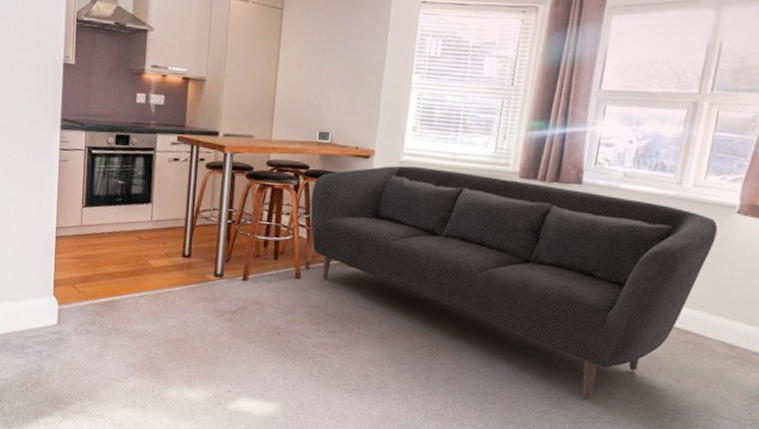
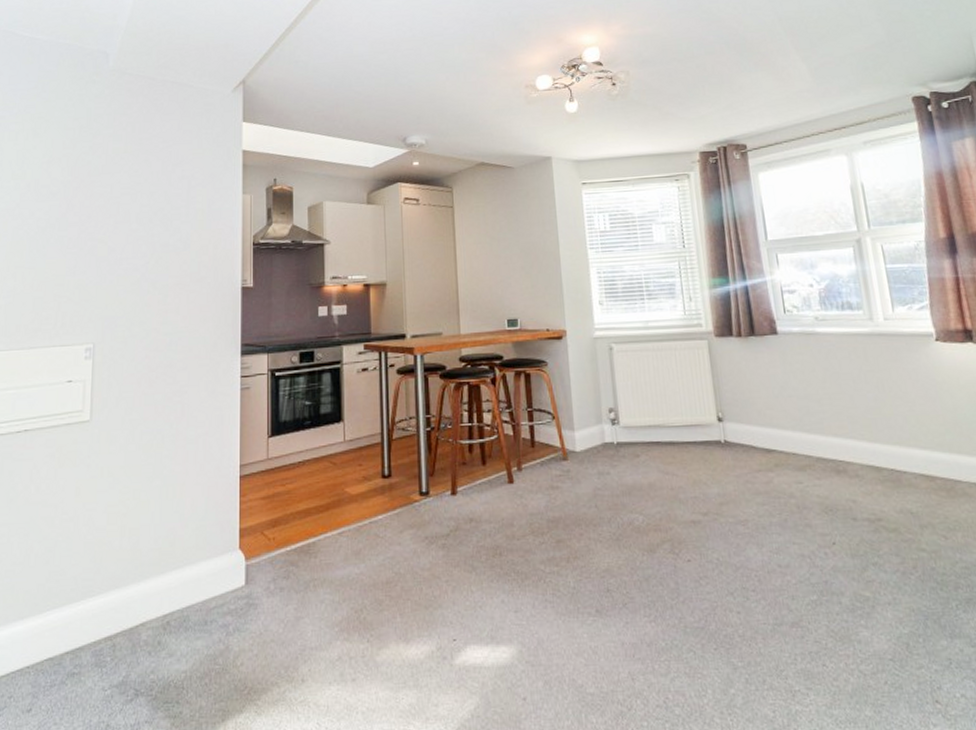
sofa: present [310,165,718,400] -> none [510,339,926,578]

